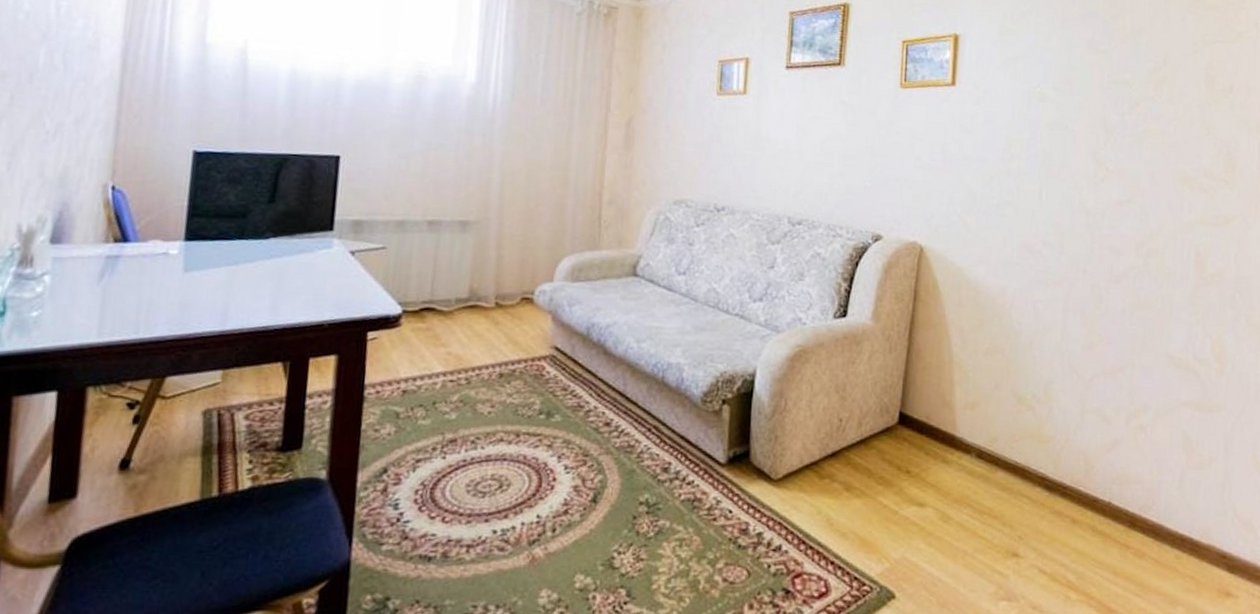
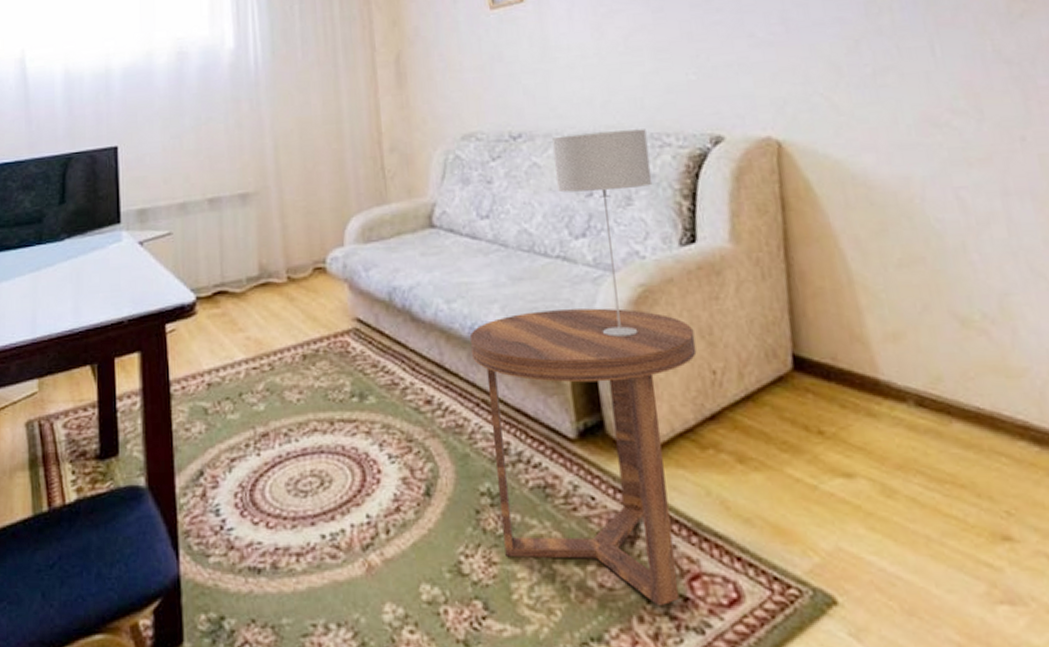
side table: none [650,357,832,597] -> present [469,308,697,607]
table lamp: none [745,214,825,386] -> present [553,129,653,337]

